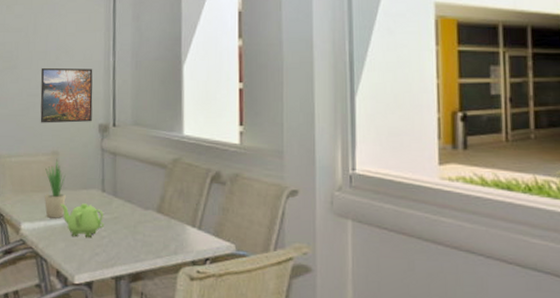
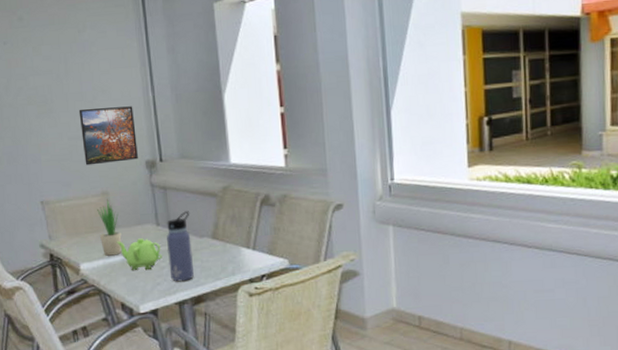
water bottle: none [109,180,137,255] -> present [167,211,194,282]

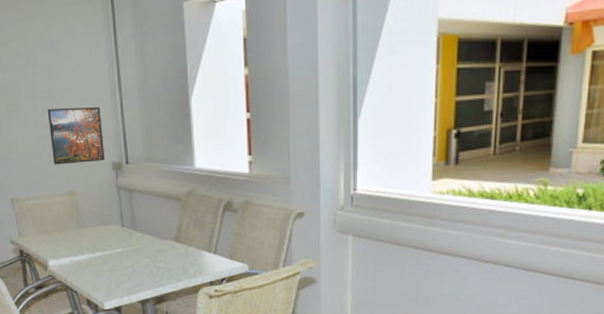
potted plant: present [97,199,122,256] -> none [64,199,88,254]
teapot: present [116,238,162,271] -> none [82,238,127,270]
water bottle: present [167,211,194,282] -> none [131,213,156,282]

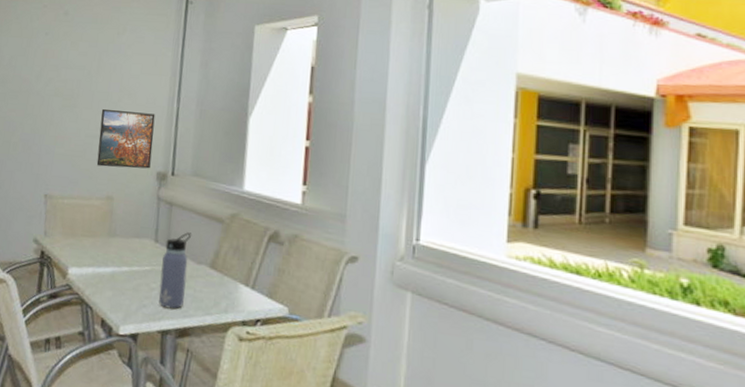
water bottle: none [131,213,156,282] -> present [159,232,192,309]

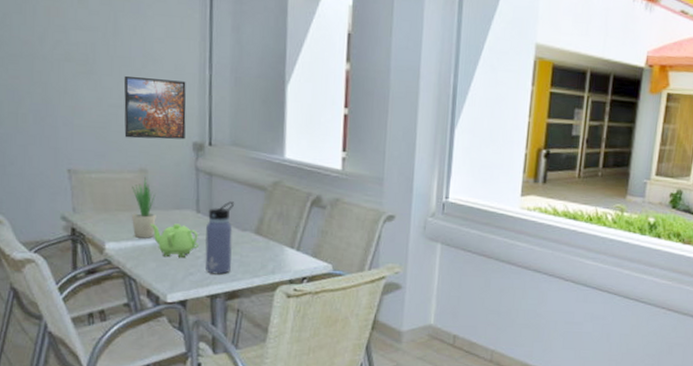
potted plant: none [94,204,119,266] -> present [132,177,156,238]
teapot: none [110,250,155,288] -> present [149,223,199,258]

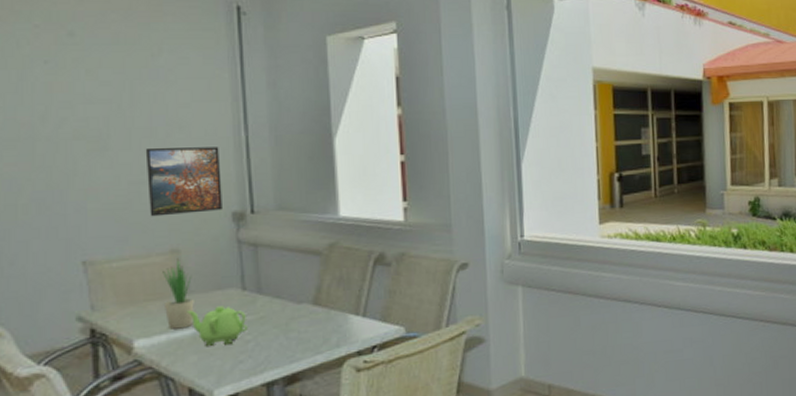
water bottle: present [204,201,235,275] -> none [254,272,288,358]

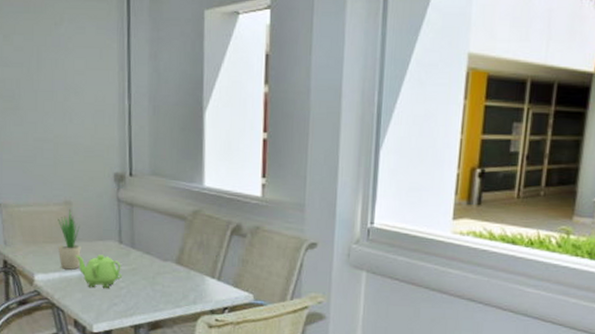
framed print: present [145,147,222,217] -> none [47,110,107,172]

